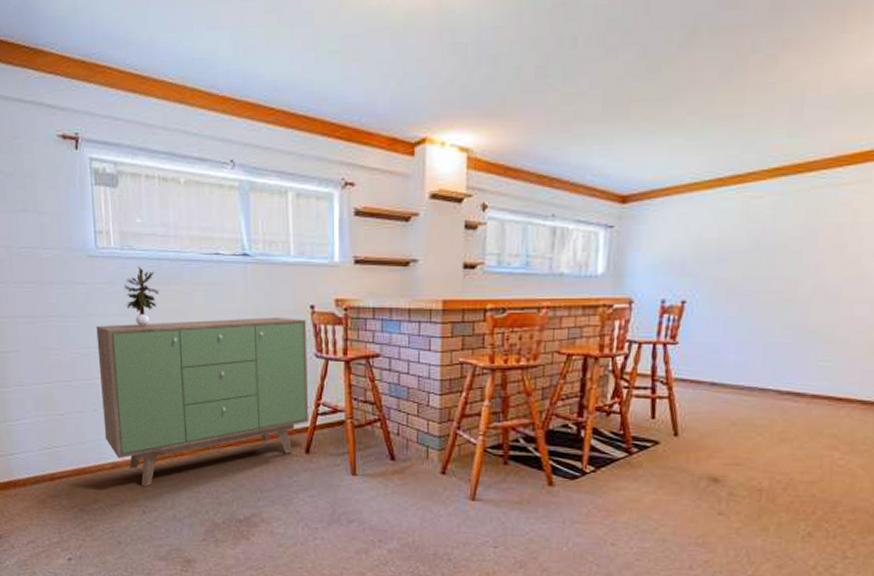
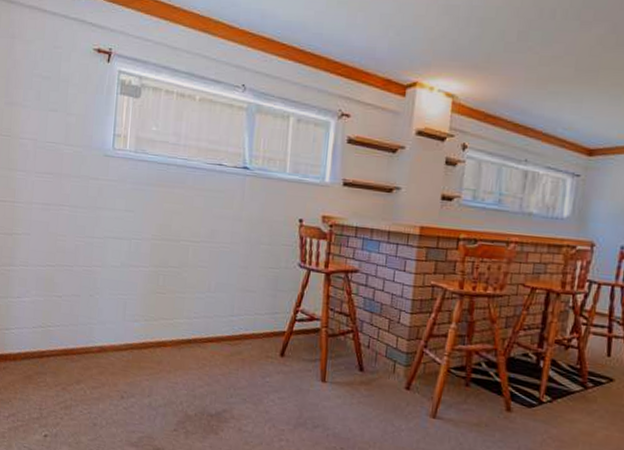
sideboard: present [96,317,309,487] -> none [96,218,295,373]
potted plant: present [123,266,160,327] -> none [132,168,165,224]

